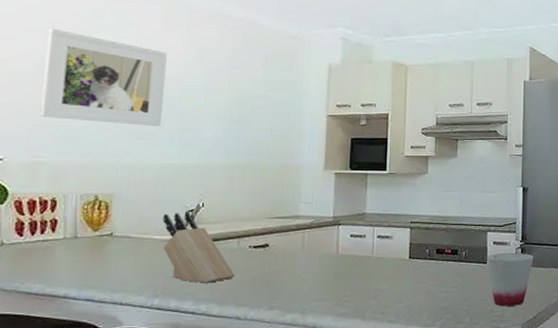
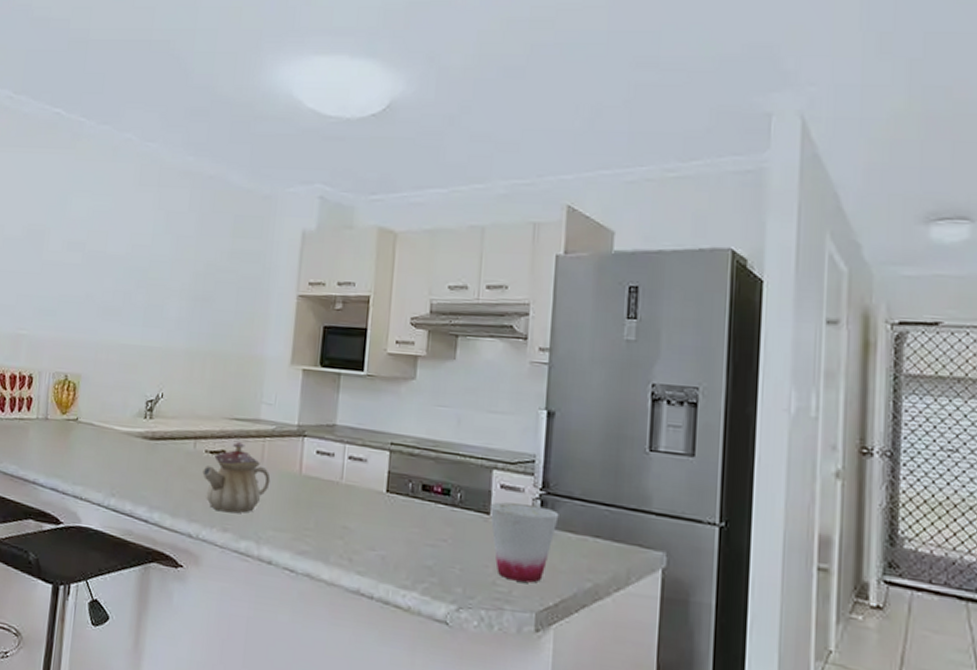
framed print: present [40,28,167,127] -> none [24,192,138,302]
knife block: present [162,212,235,283] -> none [121,401,190,489]
teapot: none [247,236,311,294] -> present [202,442,271,514]

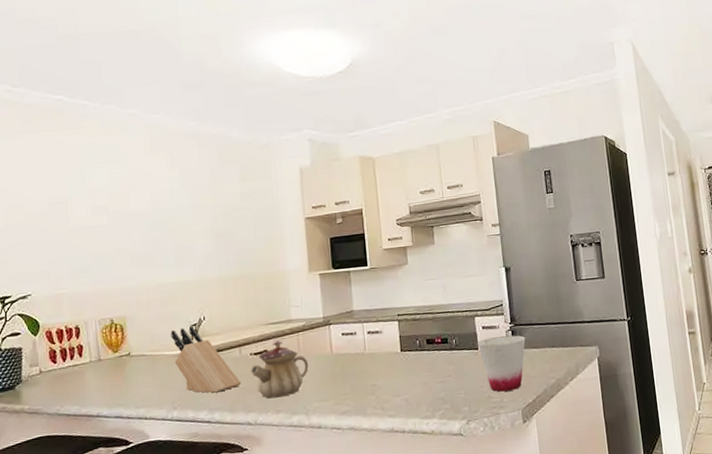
knife block: none [121,401,190,489] -> present [171,326,242,393]

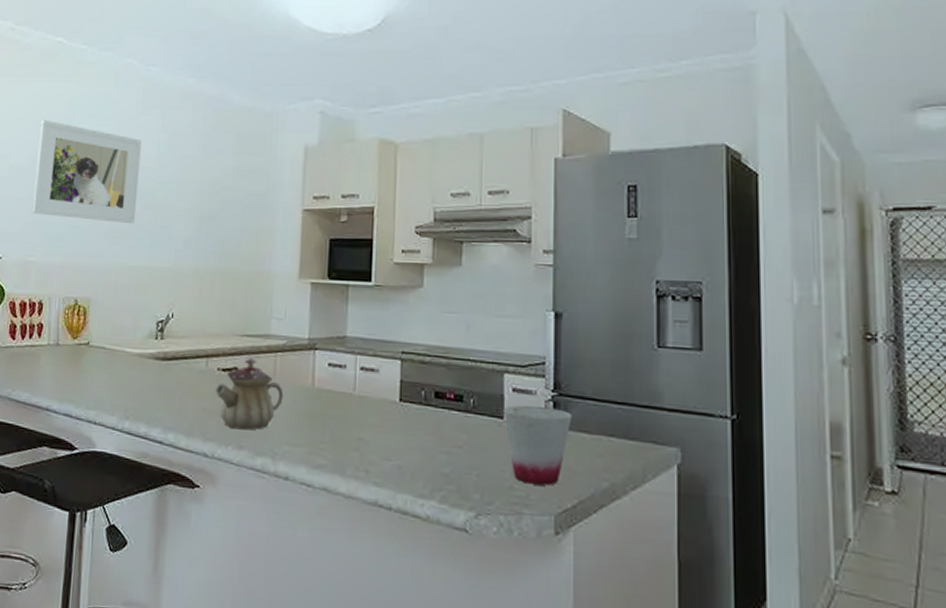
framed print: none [52,169,159,253] -> present [32,119,142,224]
knife block: present [171,326,242,393] -> none [133,322,203,409]

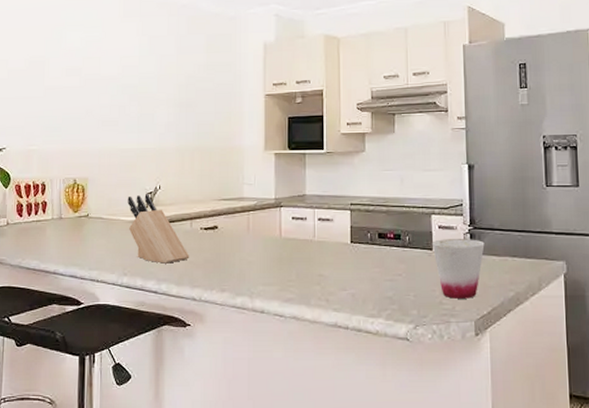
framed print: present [32,119,142,224] -> none [31,29,125,114]
knife block: none [133,322,203,409] -> present [127,194,190,264]
teapot: present [215,359,284,430] -> none [200,218,257,276]

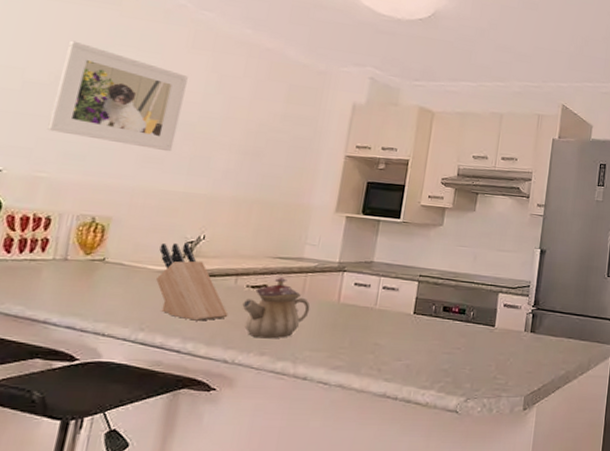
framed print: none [31,29,125,114] -> present [47,40,188,152]
teapot: none [200,218,257,276] -> present [242,278,311,339]
cup: present [431,239,485,299] -> none [494,317,545,375]

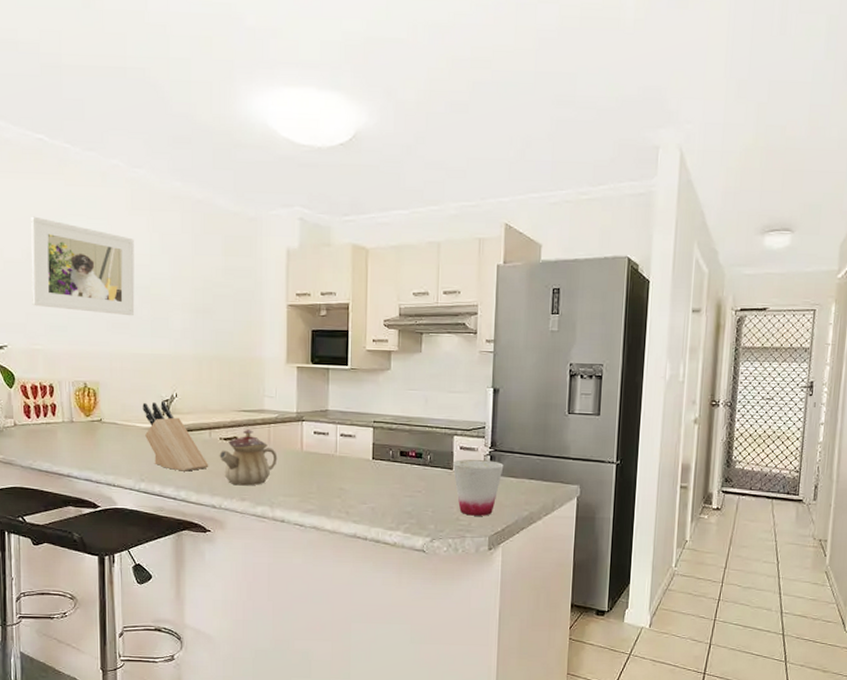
cup: none [494,317,545,375] -> present [452,459,504,516]

